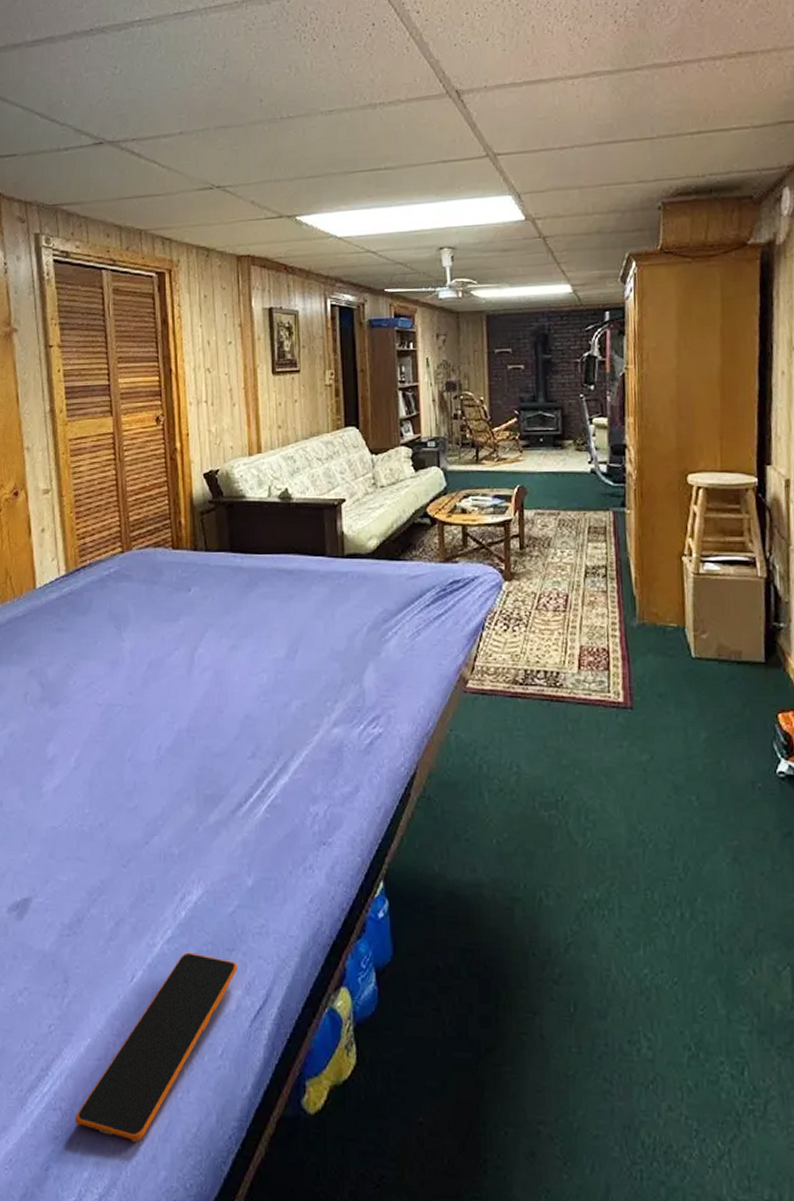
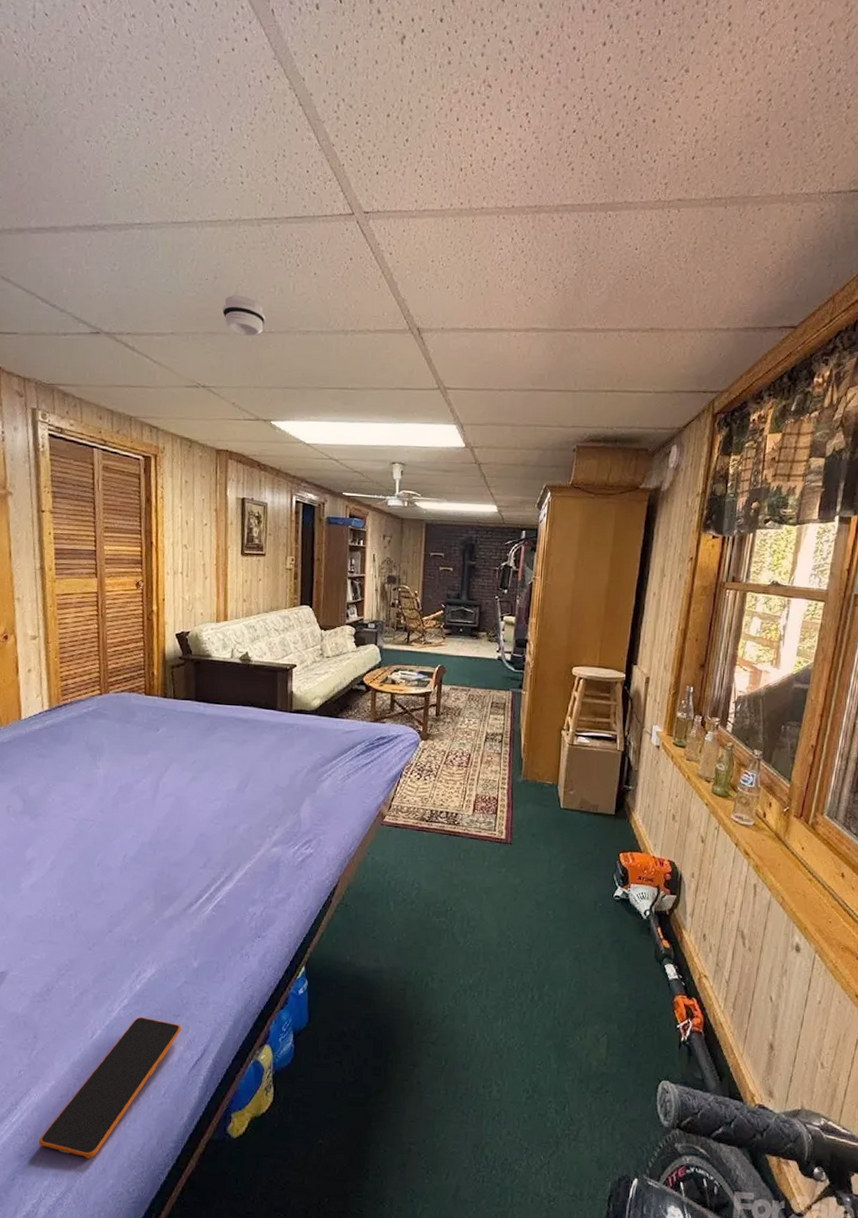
smoke detector: none [234,81,283,126] -> present [222,295,266,337]

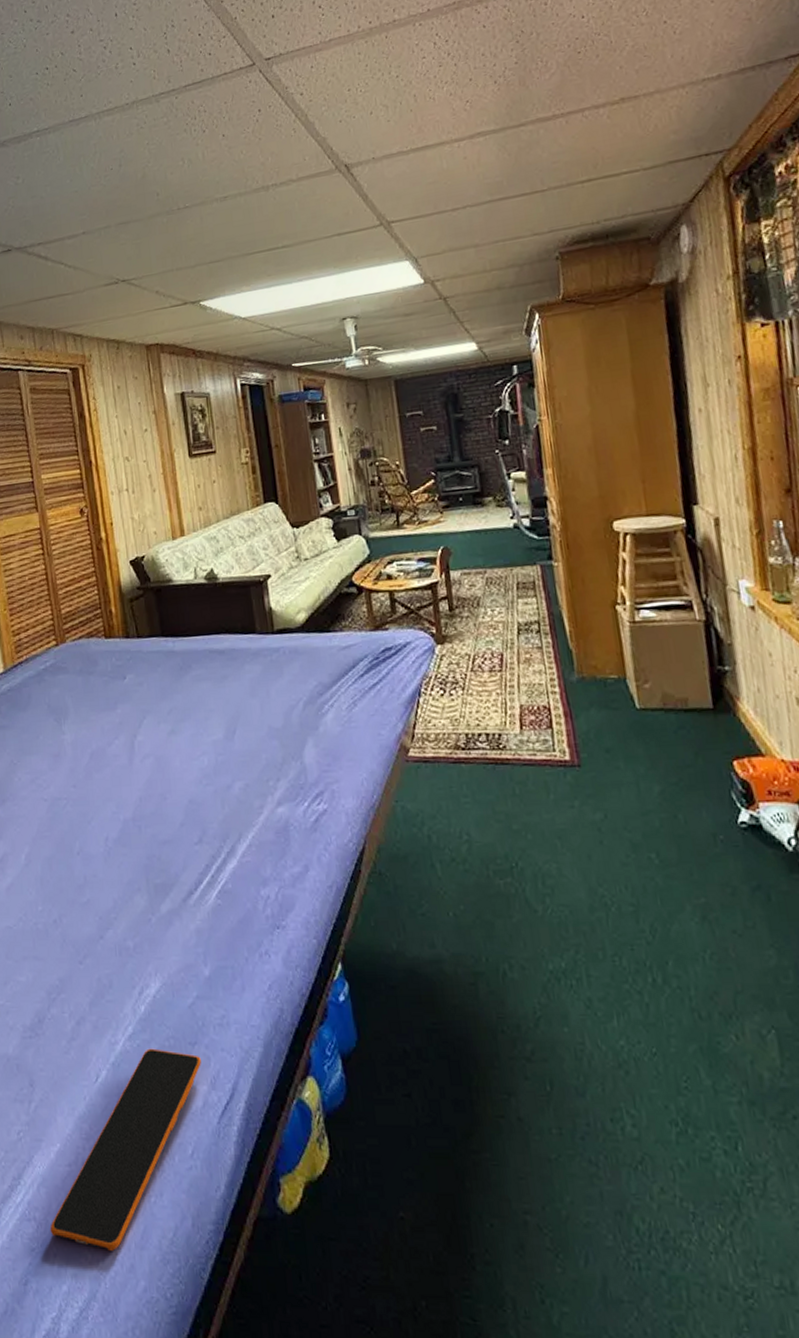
smoke detector: present [222,295,266,337] -> none [132,177,179,218]

